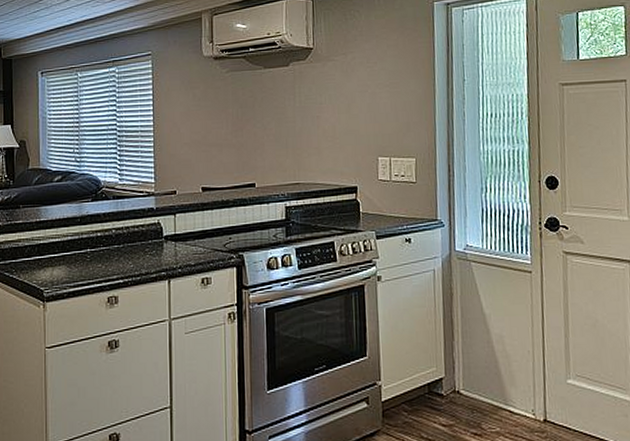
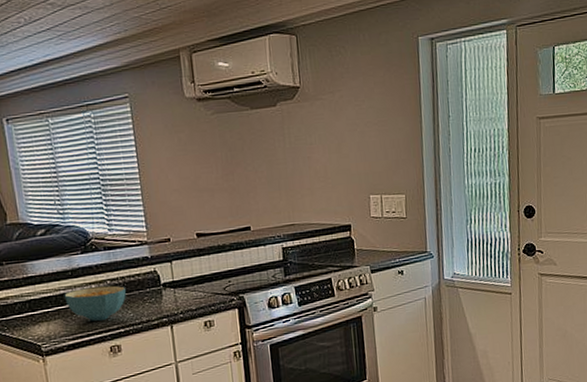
cereal bowl: none [71,235,129,270] -> present [64,285,126,321]

